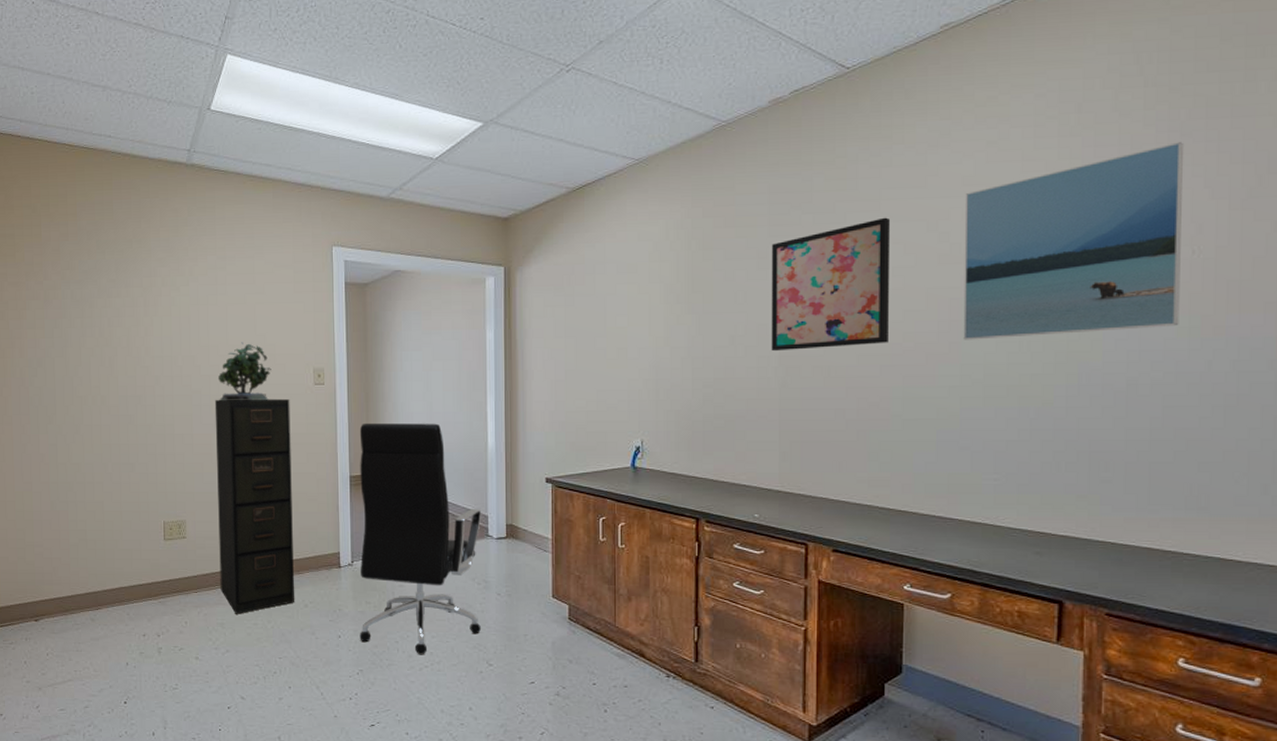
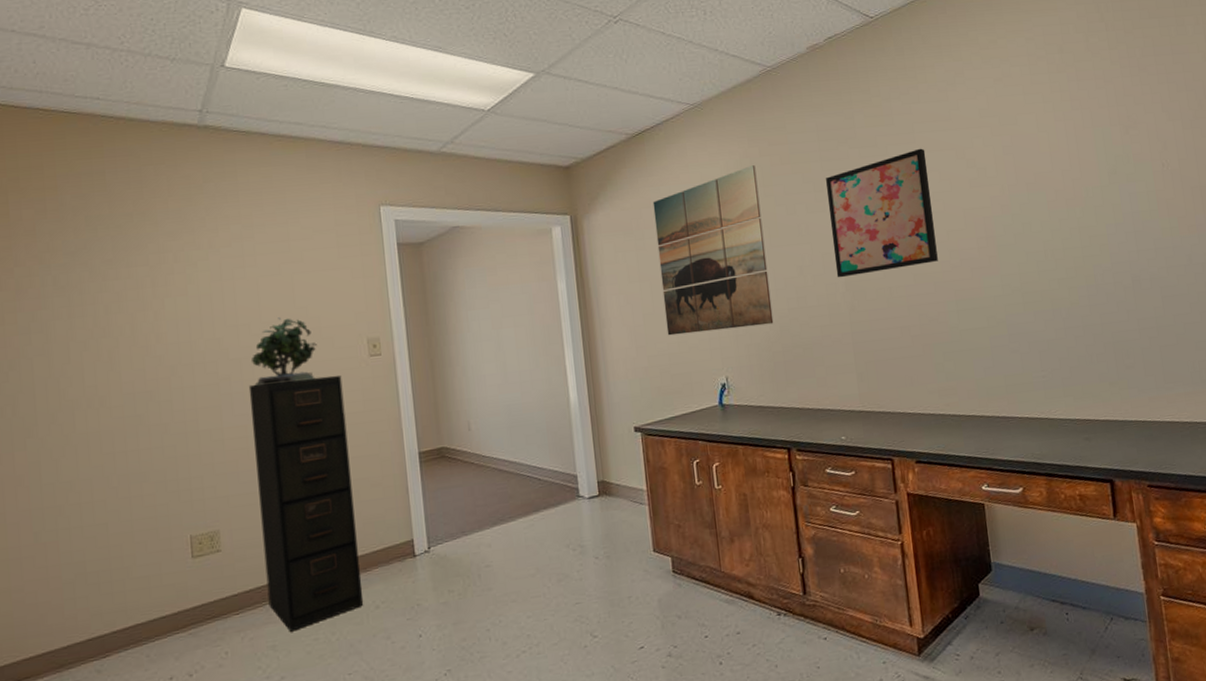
office chair: present [359,422,482,655] -> none [426,383,581,641]
wall art: none [586,226,697,394] -> present [652,165,774,336]
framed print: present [963,142,1184,340] -> none [983,75,1163,254]

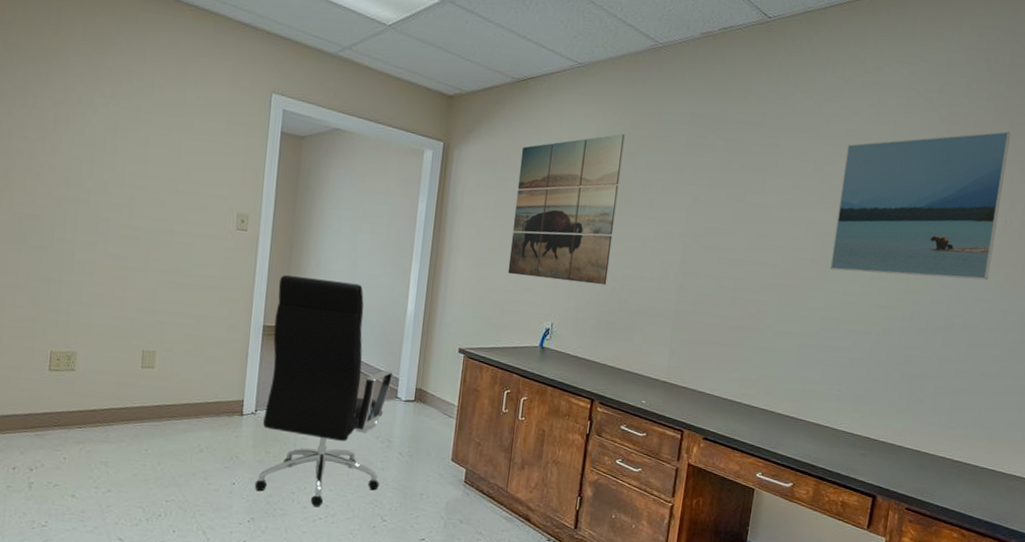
filing cabinet: present [248,375,364,632] -> none [108,230,208,454]
potted plant: present [251,317,317,387] -> none [129,175,192,238]
office chair: none [426,383,581,641] -> present [254,274,394,507]
wall art: present [825,148,938,278] -> none [674,154,787,264]
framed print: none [983,75,1163,254] -> present [830,131,1011,281]

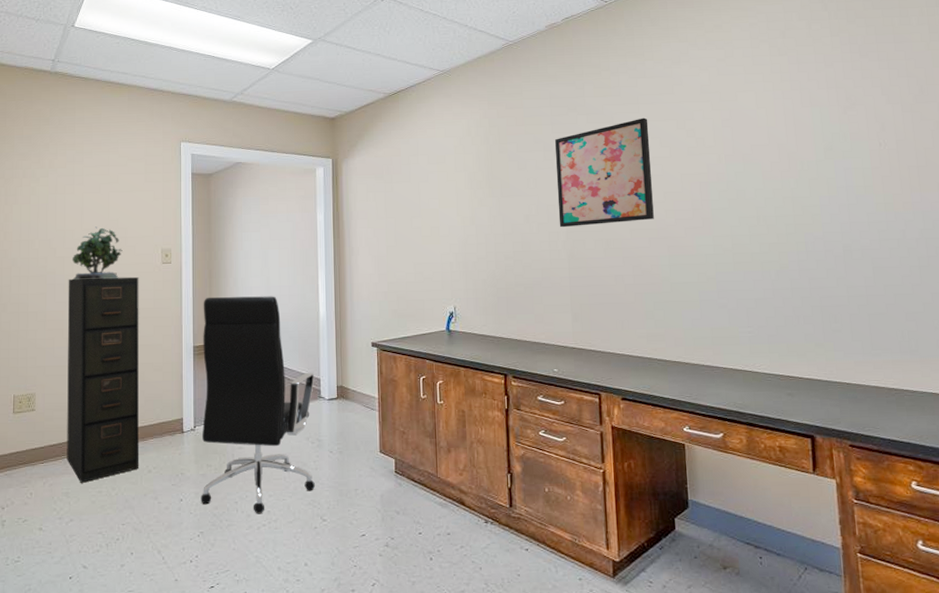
filing cabinet: none [108,230,208,454] -> present [66,276,140,483]
potted plant: none [129,175,192,238] -> present [71,226,123,281]
wall art: present [507,134,625,285] -> none [402,125,500,267]
wall art: none [674,154,787,264] -> present [554,117,654,228]
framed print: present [830,131,1011,281] -> none [704,61,877,216]

